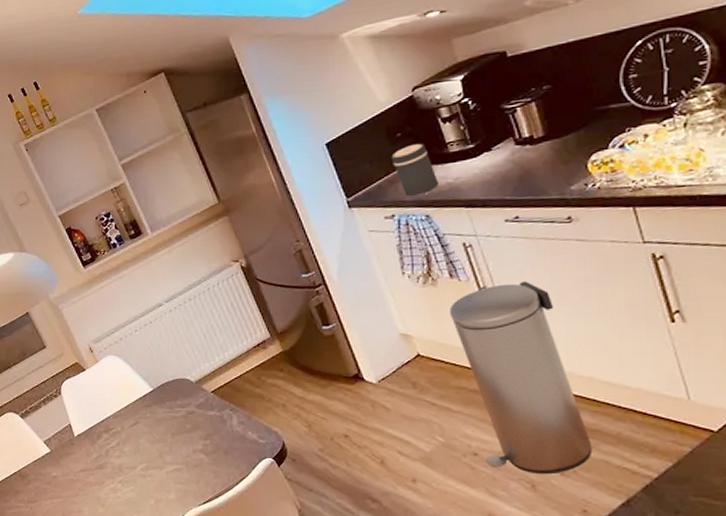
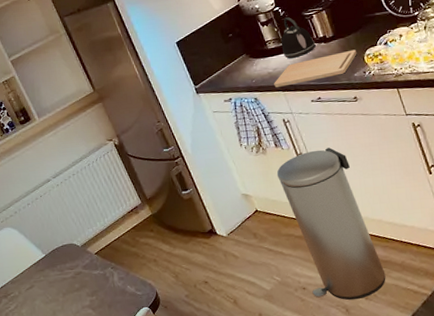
cylinder: present [391,143,439,196] -> none [226,41,263,83]
cutting board: none [454,154,577,202] -> present [274,49,357,87]
kettle: none [468,111,518,165] -> present [280,17,316,59]

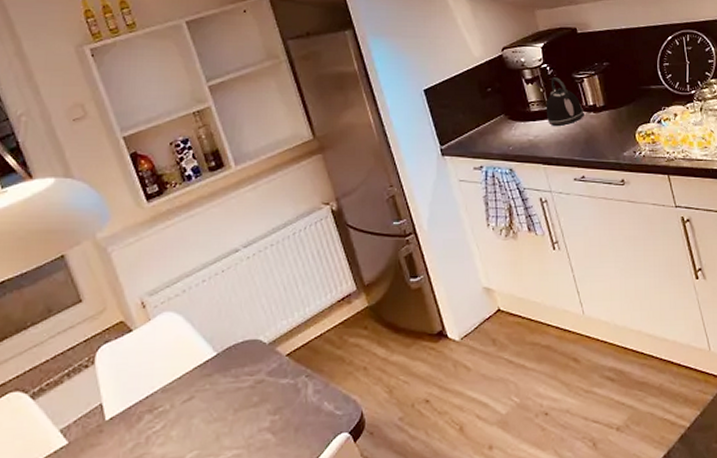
cutting board: present [274,49,357,87] -> none [533,124,628,159]
pedal bin: present [276,147,386,300] -> none [527,238,641,431]

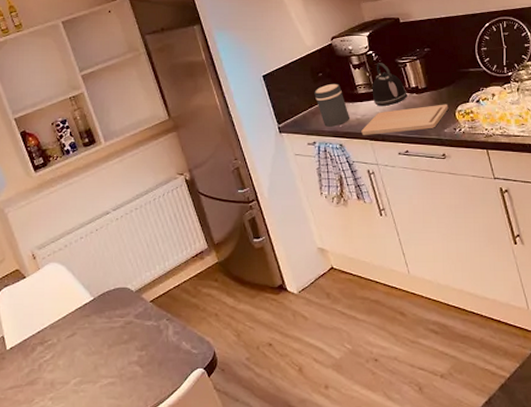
cylinder: none [482,100,522,149] -> present [314,83,351,127]
cutting board: none [533,124,628,159] -> present [361,104,449,135]

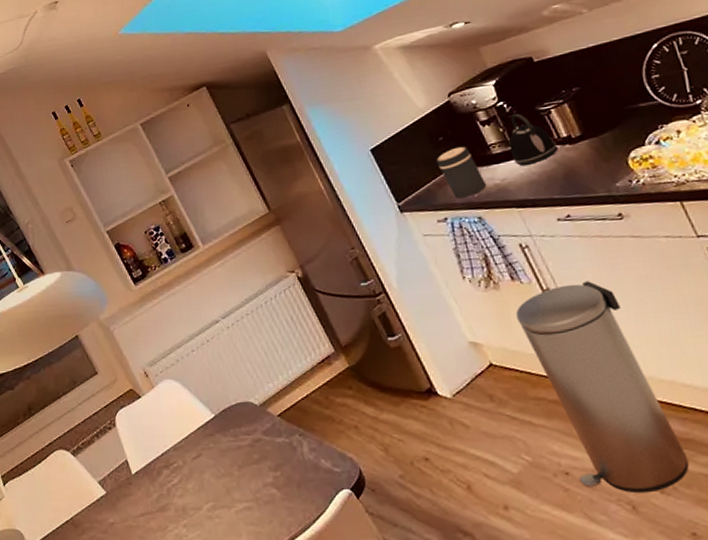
pedal bin: none [356,206,463,376] -> present [515,281,690,493]
cutting board: present [361,104,449,135] -> none [503,151,618,203]

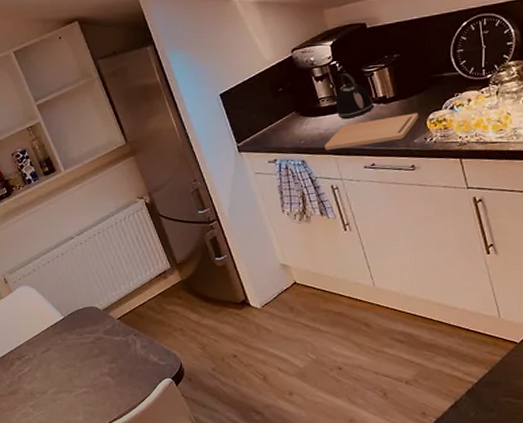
cylinder: present [436,146,487,199] -> none [274,97,313,143]
cutting board: none [503,151,618,203] -> present [324,113,419,150]
pedal bin: present [515,281,690,493] -> none [320,219,430,383]

